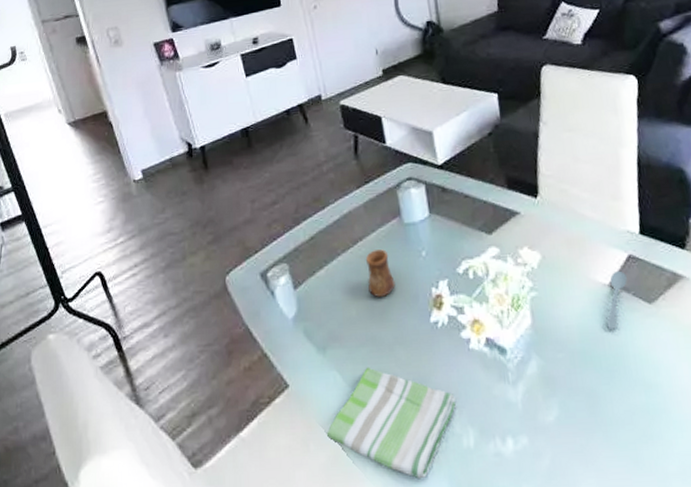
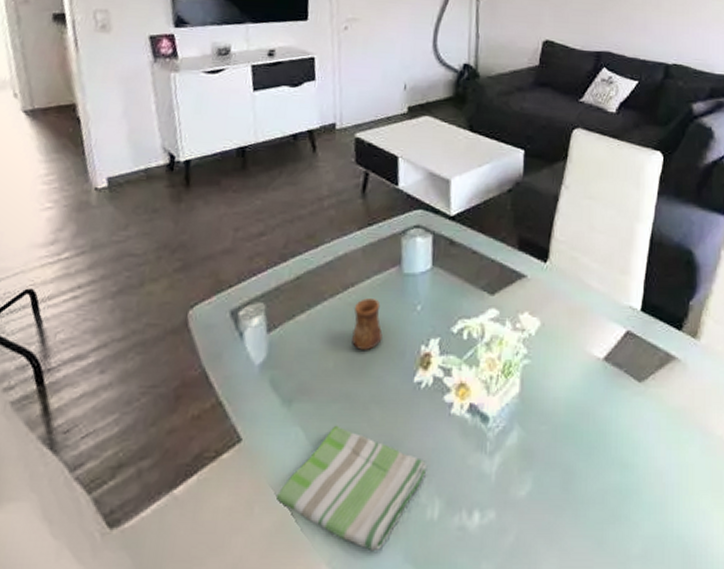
spoon: present [606,270,627,331] -> none [594,345,621,407]

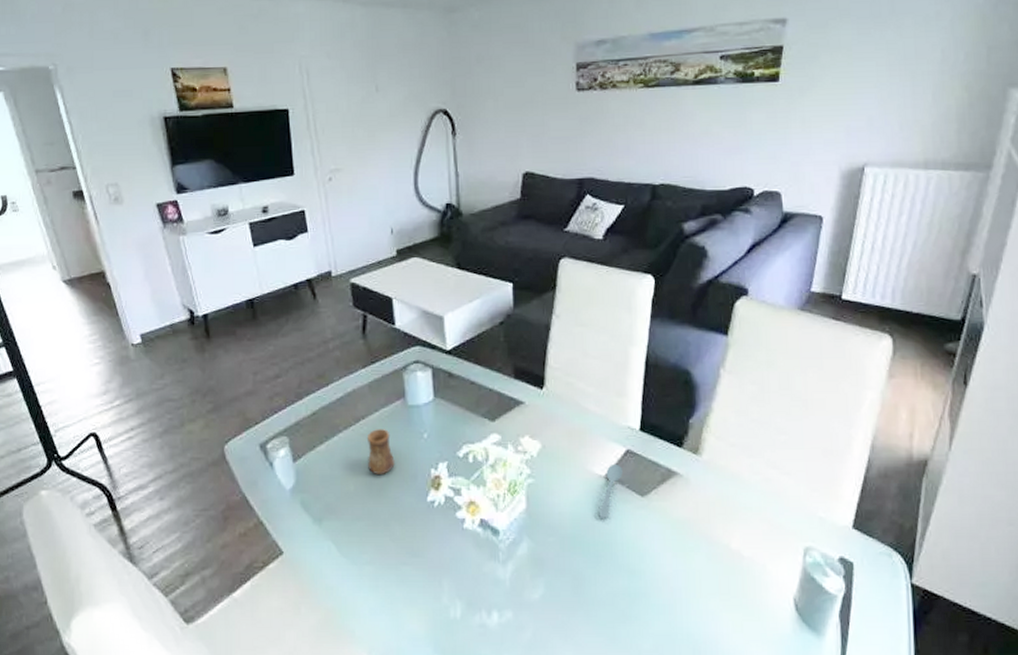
dish towel: present [275,425,428,552] -> none [317,539,447,644]
spoon: none [594,345,621,407] -> present [599,463,623,520]

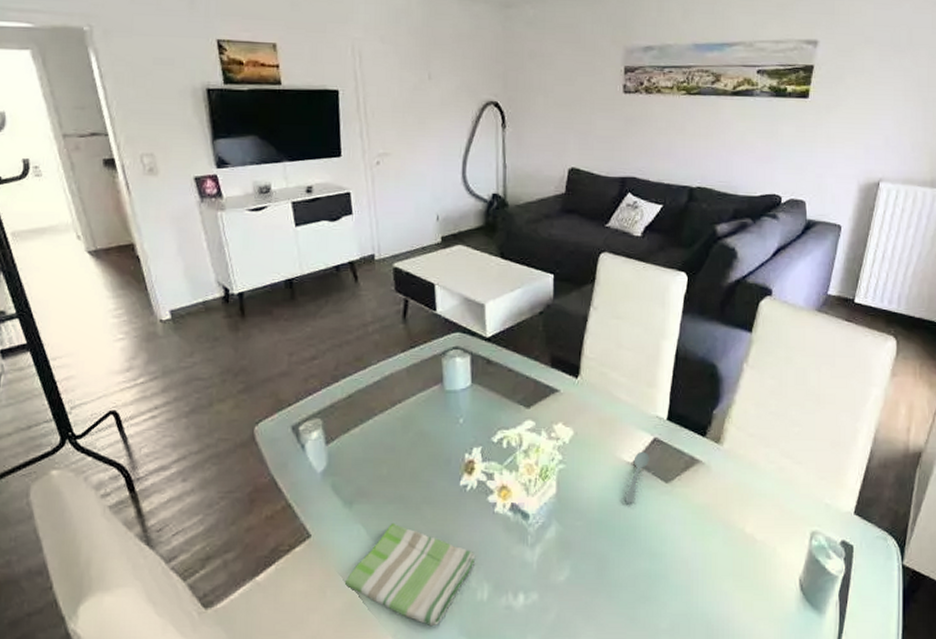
dish towel: none [317,539,447,644] -> present [344,522,476,627]
cup: present [366,429,395,474] -> none [402,413,430,458]

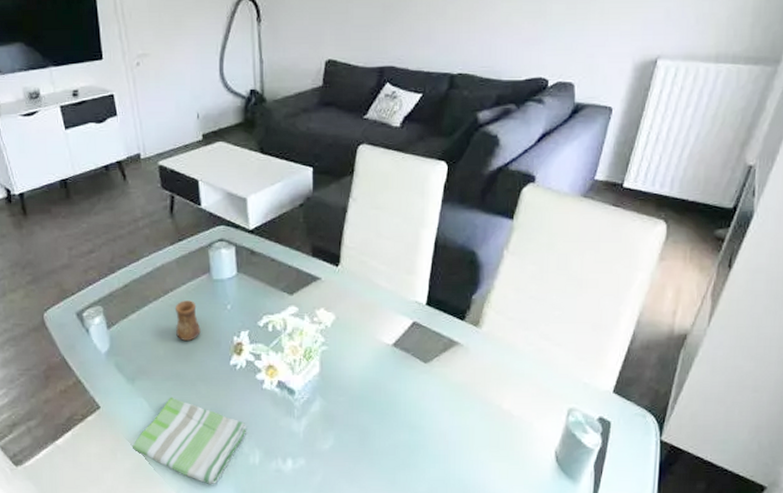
cup: none [402,413,430,458] -> present [174,301,201,341]
spoon: present [625,451,649,505] -> none [385,334,409,383]

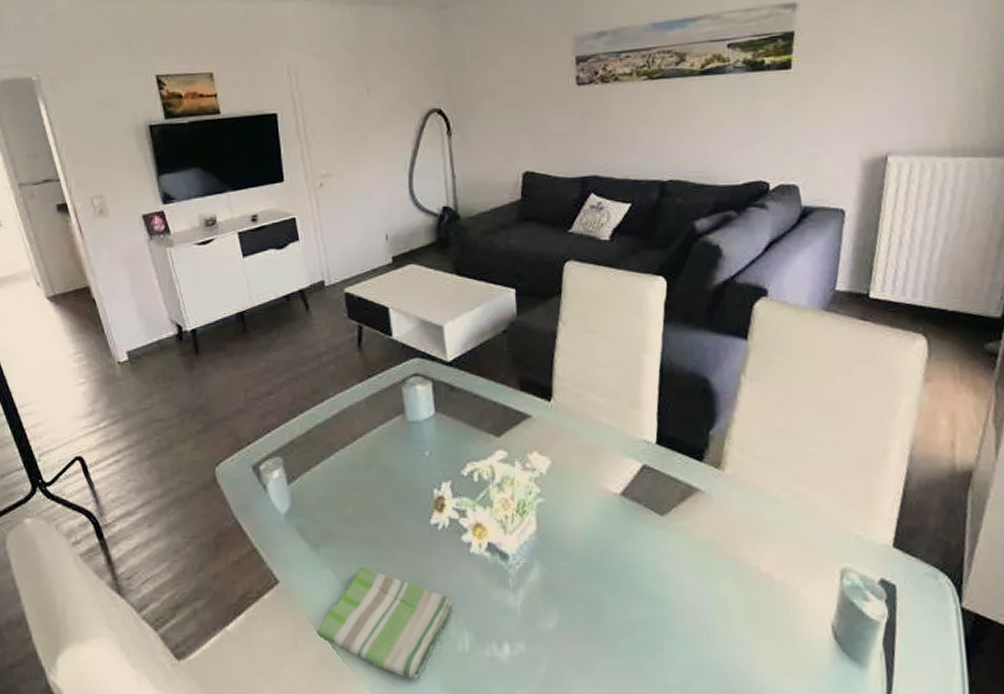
cup: present [174,301,201,341] -> none [364,447,395,496]

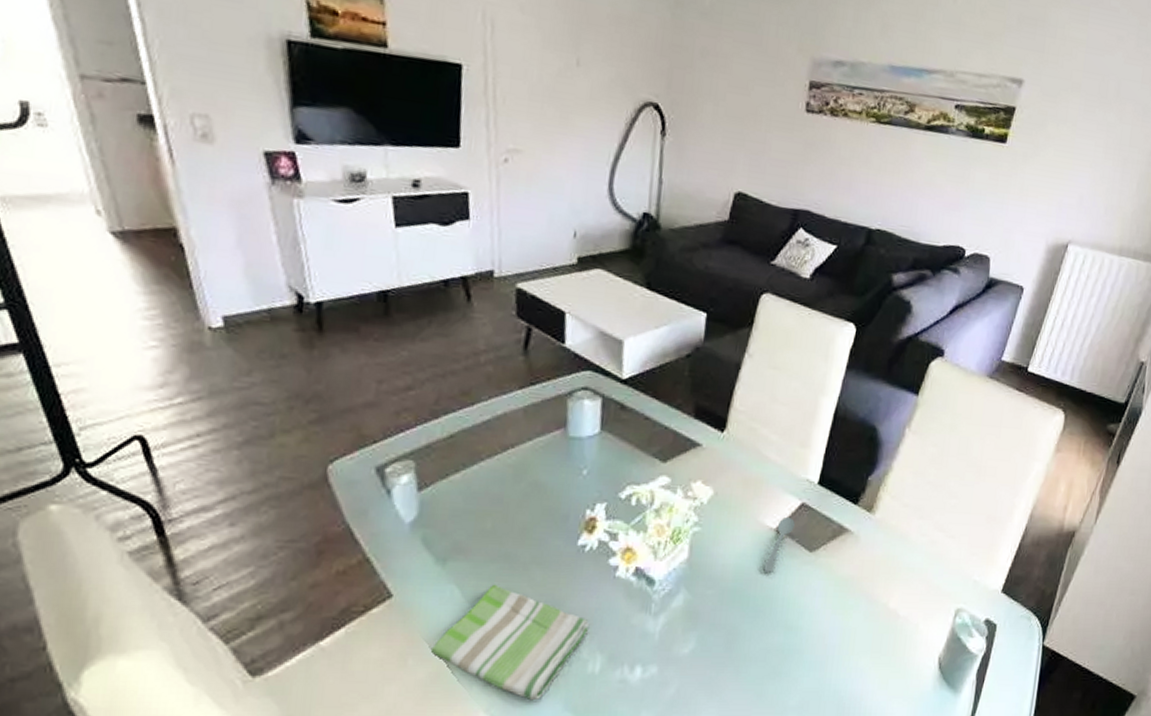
spoon: none [615,480,639,541] -> present [763,516,795,574]

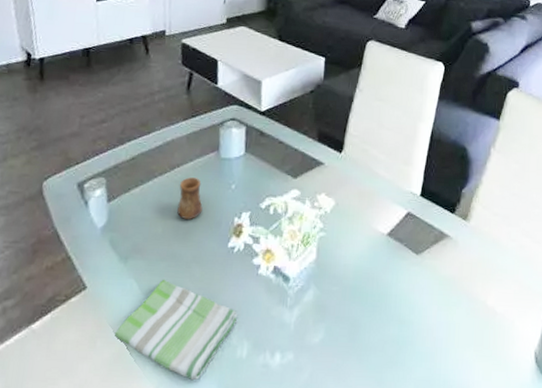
cup: none [511,460,545,512] -> present [177,177,203,219]
spoon: present [763,516,795,574] -> none [378,224,403,273]

